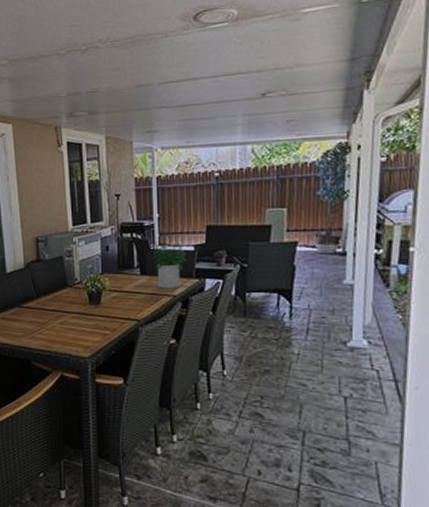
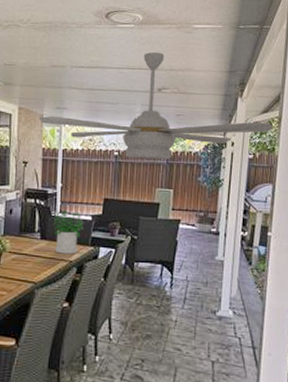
ceiling fan: none [127,50,412,178] -> present [38,51,273,160]

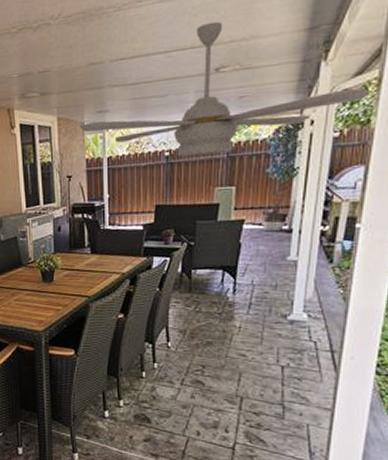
potted plant: present [52,211,83,254] -> none [102,222,134,267]

